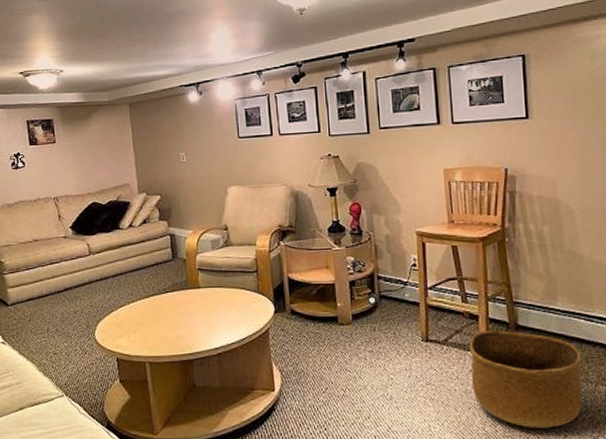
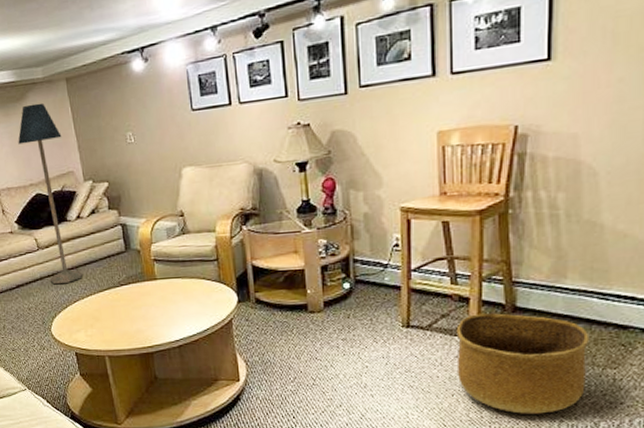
floor lamp: none [80,122,131,288] -> present [18,103,84,284]

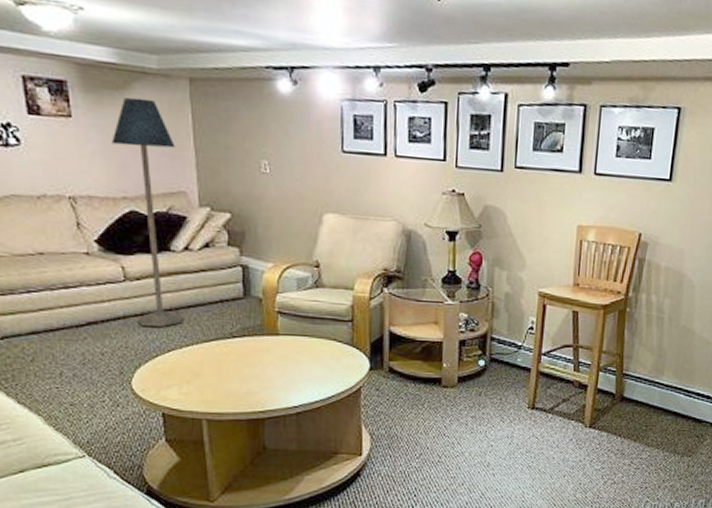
basket: present [456,313,590,414] -> none [570,401,675,495]

